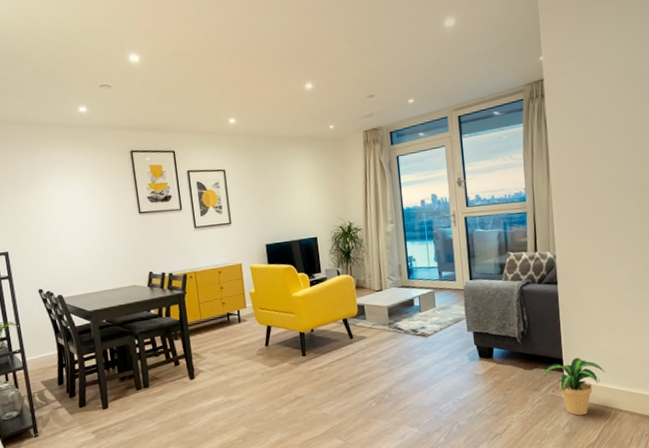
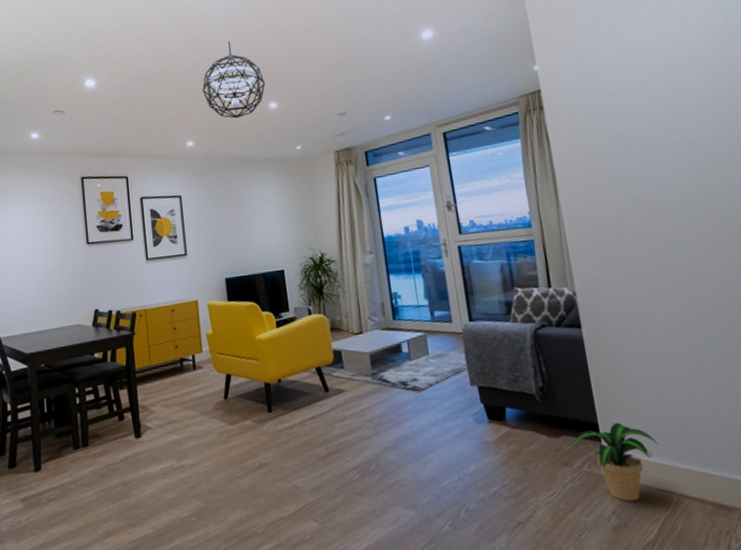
pendant light: none [243,21,302,98] -> present [202,41,266,119]

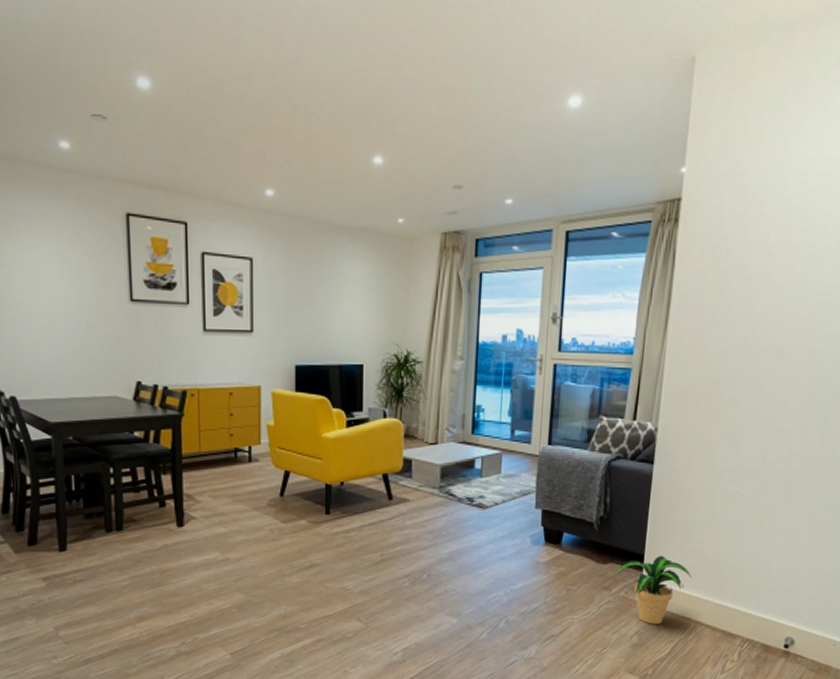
pendant light: present [202,41,266,119] -> none [293,60,373,169]

